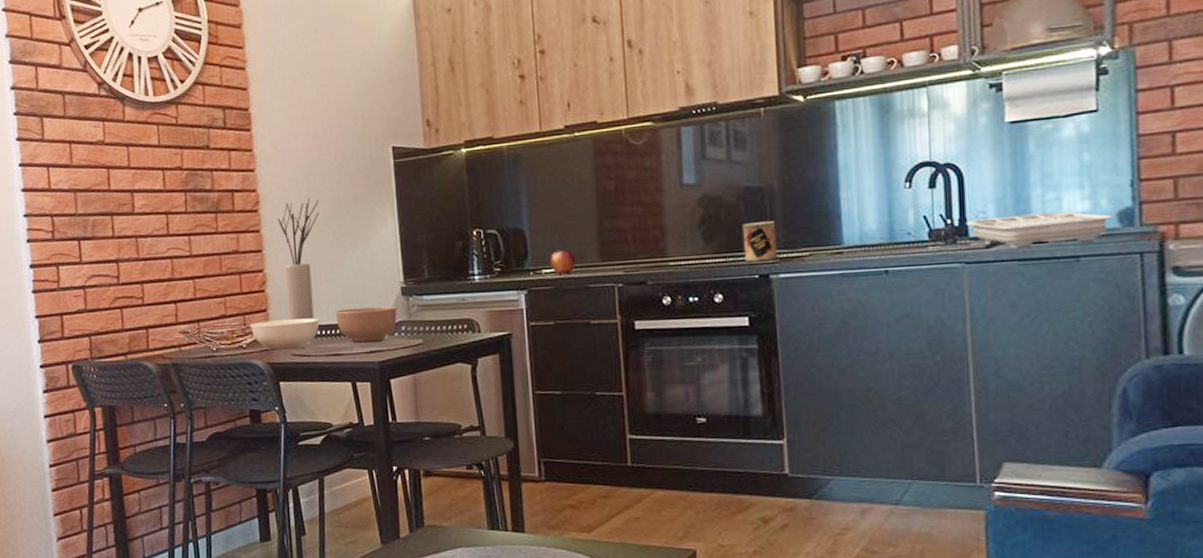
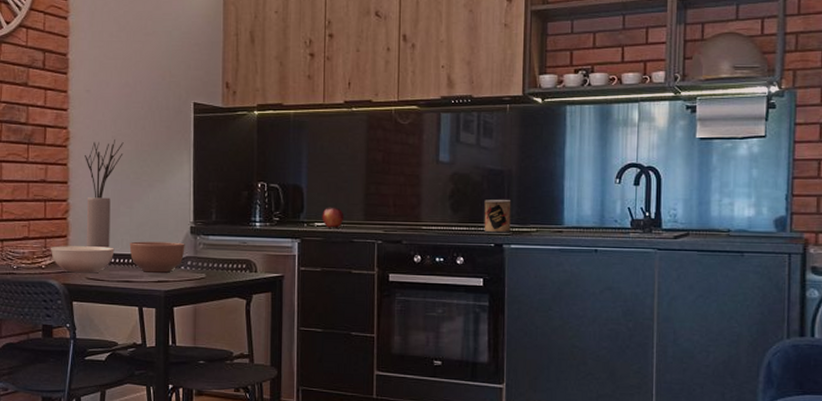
dish rack: present [965,211,1112,250] -> none [660,214,770,242]

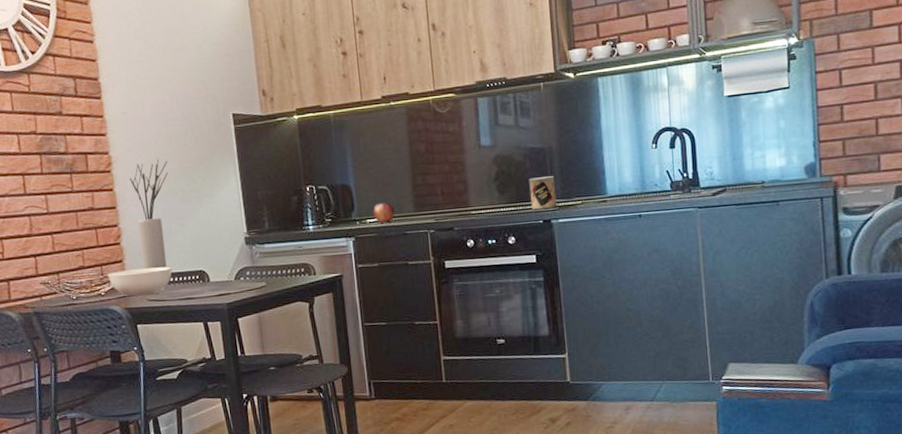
bowl: present [129,241,185,274] -> none [186,254,242,288]

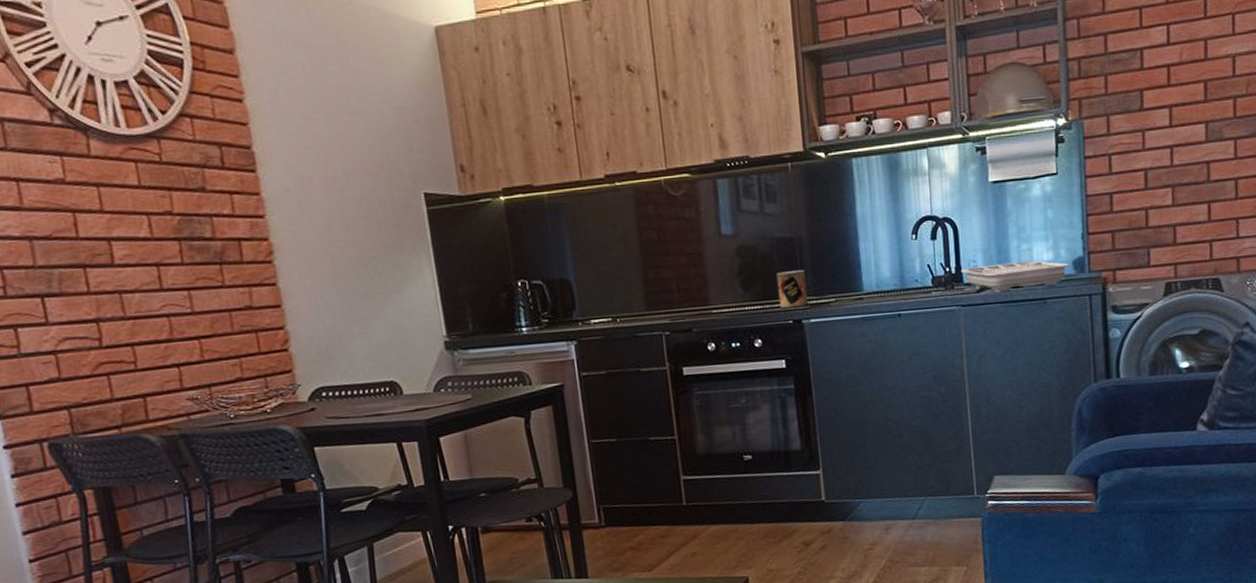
bowl: present [107,266,173,297] -> none [273,377,356,414]
vase: present [130,158,169,270] -> none [297,246,349,381]
fruit: present [373,202,395,223] -> none [597,299,624,324]
dish rack: none [697,166,801,197] -> present [960,260,1069,294]

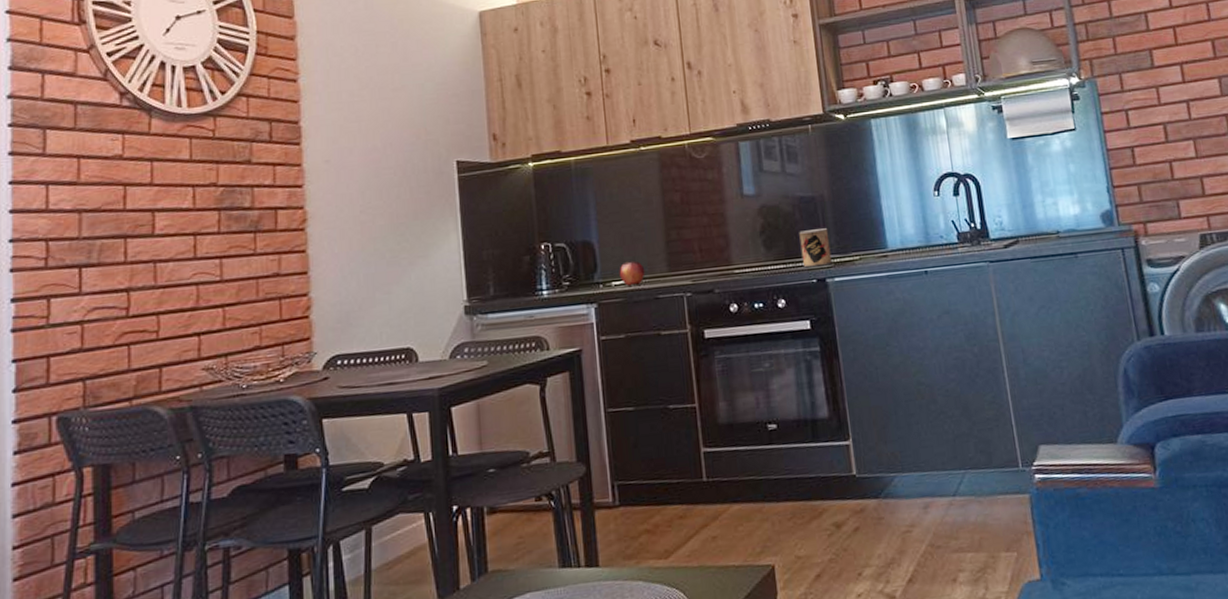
fruit: none [597,299,624,324] -> present [619,260,645,286]
dish rack: present [960,260,1069,294] -> none [986,214,1097,249]

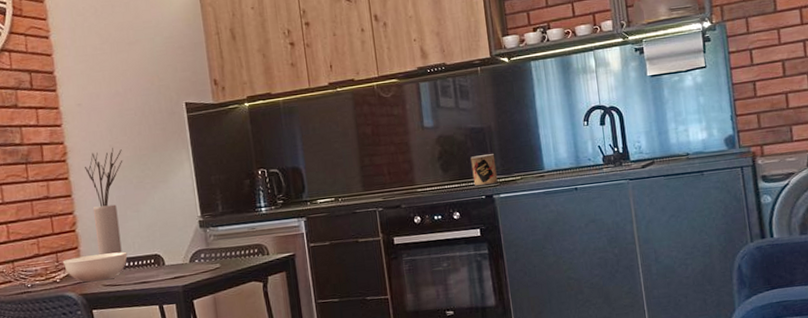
bowl: none [289,344,372,384] -> present [62,251,128,283]
vase: none [327,213,376,349] -> present [85,147,123,256]
fruit: present [619,260,645,286] -> none [323,182,345,203]

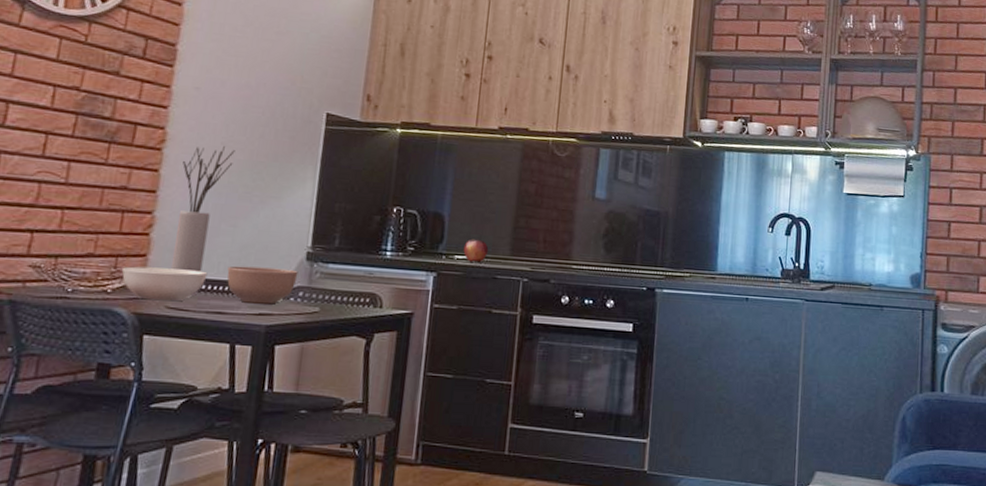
bowl: none [141,237,197,271] -> present [227,265,298,305]
fruit: none [323,182,345,203] -> present [463,239,489,263]
tin can: present [470,154,498,187] -> none [636,241,666,277]

